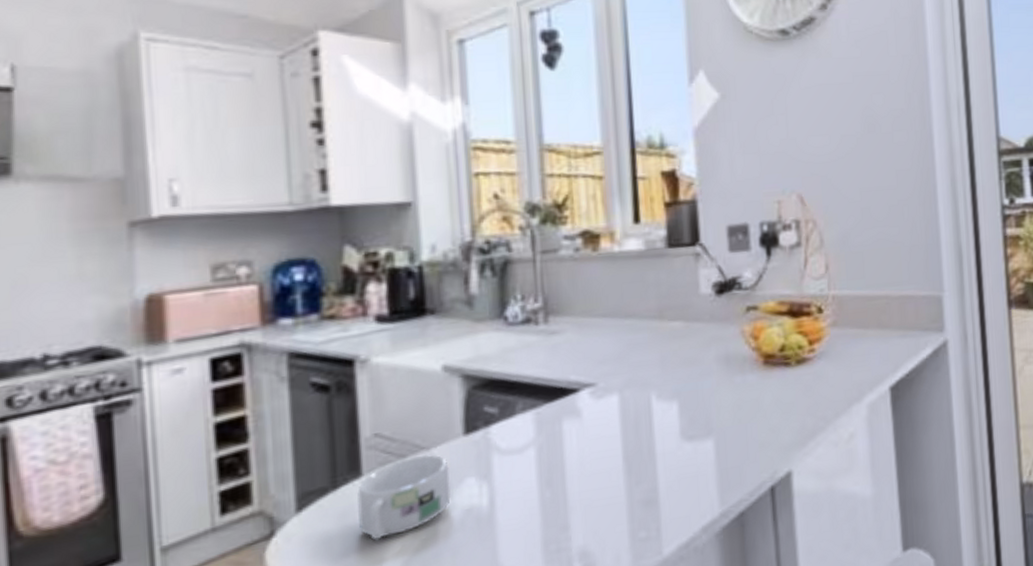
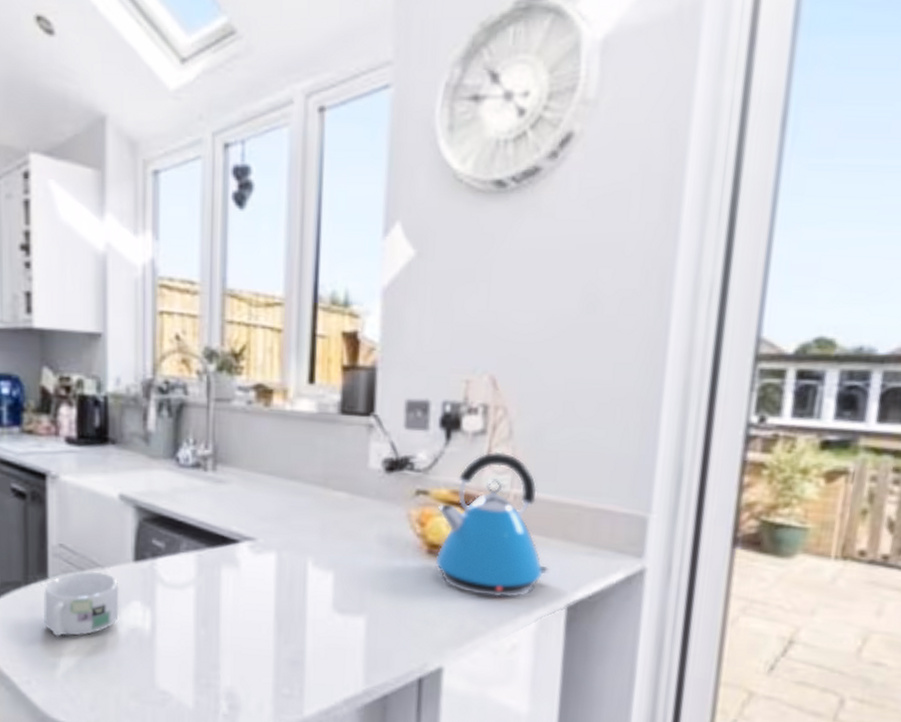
kettle: none [768,259,872,394] -> present [435,451,550,598]

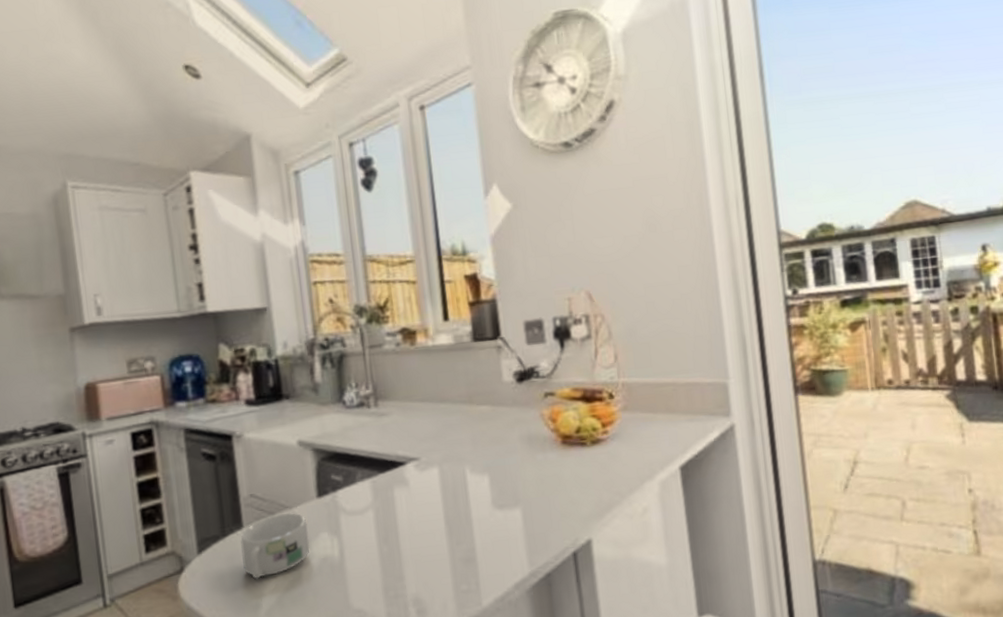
kettle: present [435,451,550,598] -> none [564,350,661,471]

